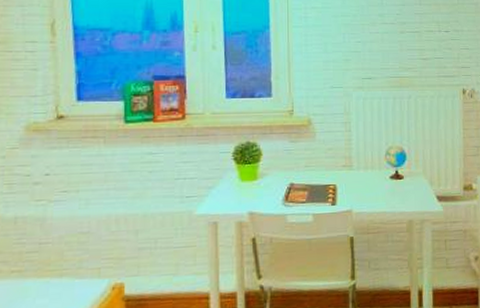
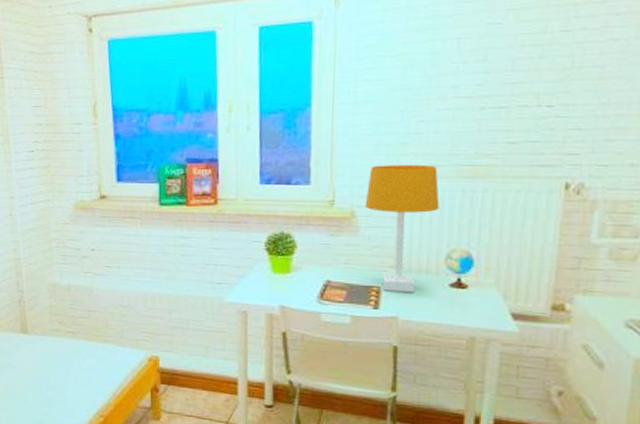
desk lamp: none [319,77,377,188] -> present [365,164,440,292]

